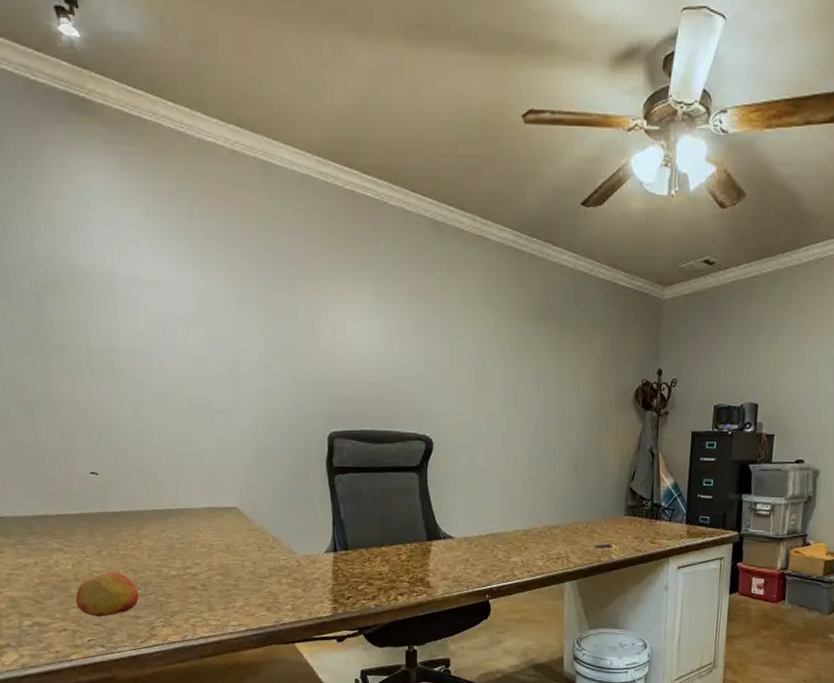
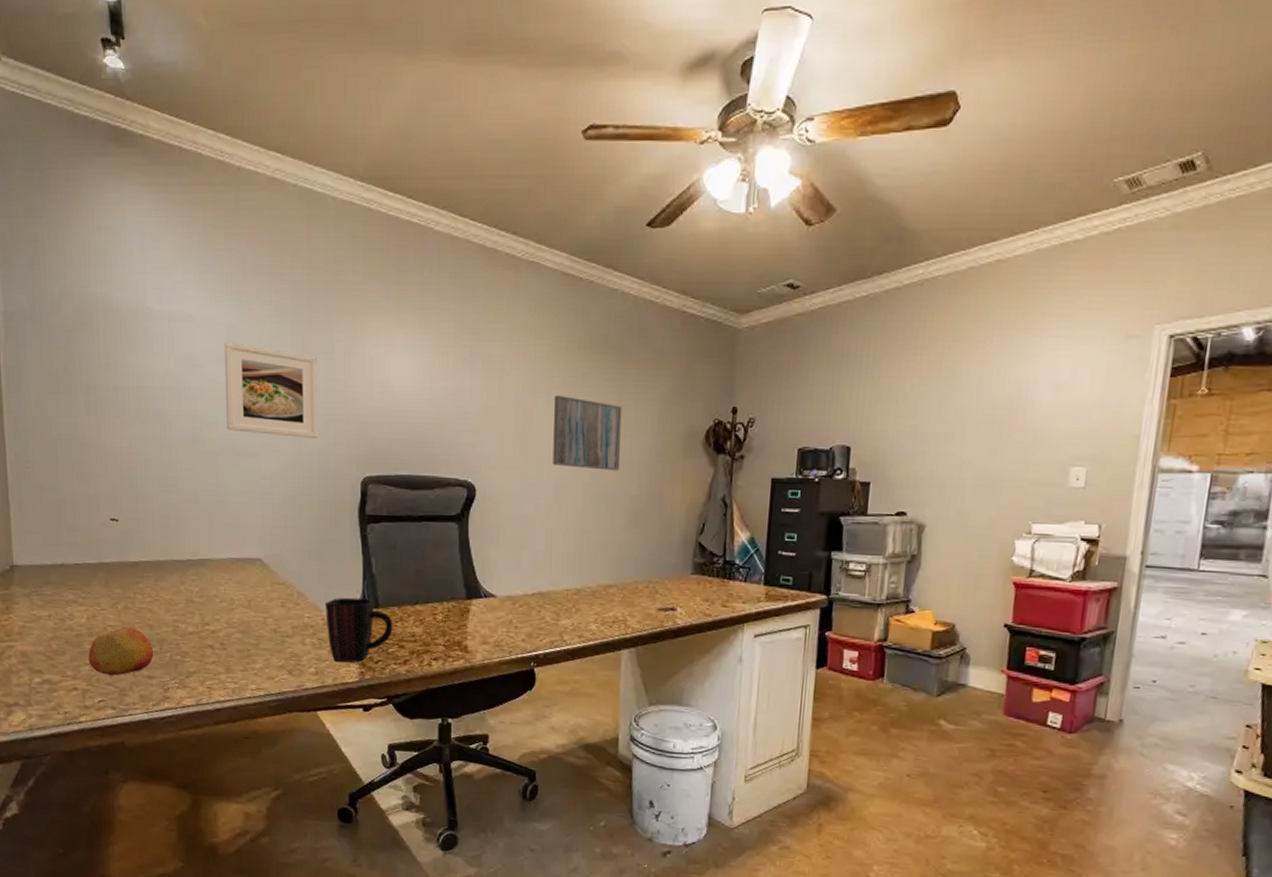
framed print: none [192,305,287,396] -> present [224,341,319,438]
mug: none [299,541,362,600] -> present [326,597,393,663]
wall art: none [501,357,562,426] -> present [552,394,622,471]

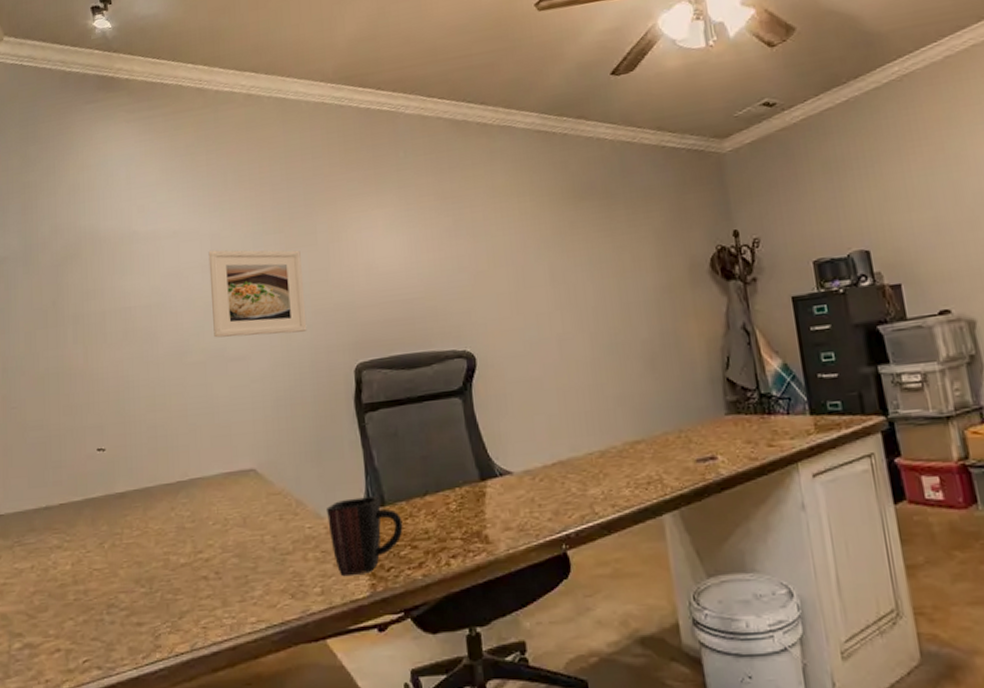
apple: present [88,626,154,676] -> none [72,567,143,629]
wall art: present [552,394,622,471] -> none [544,247,626,321]

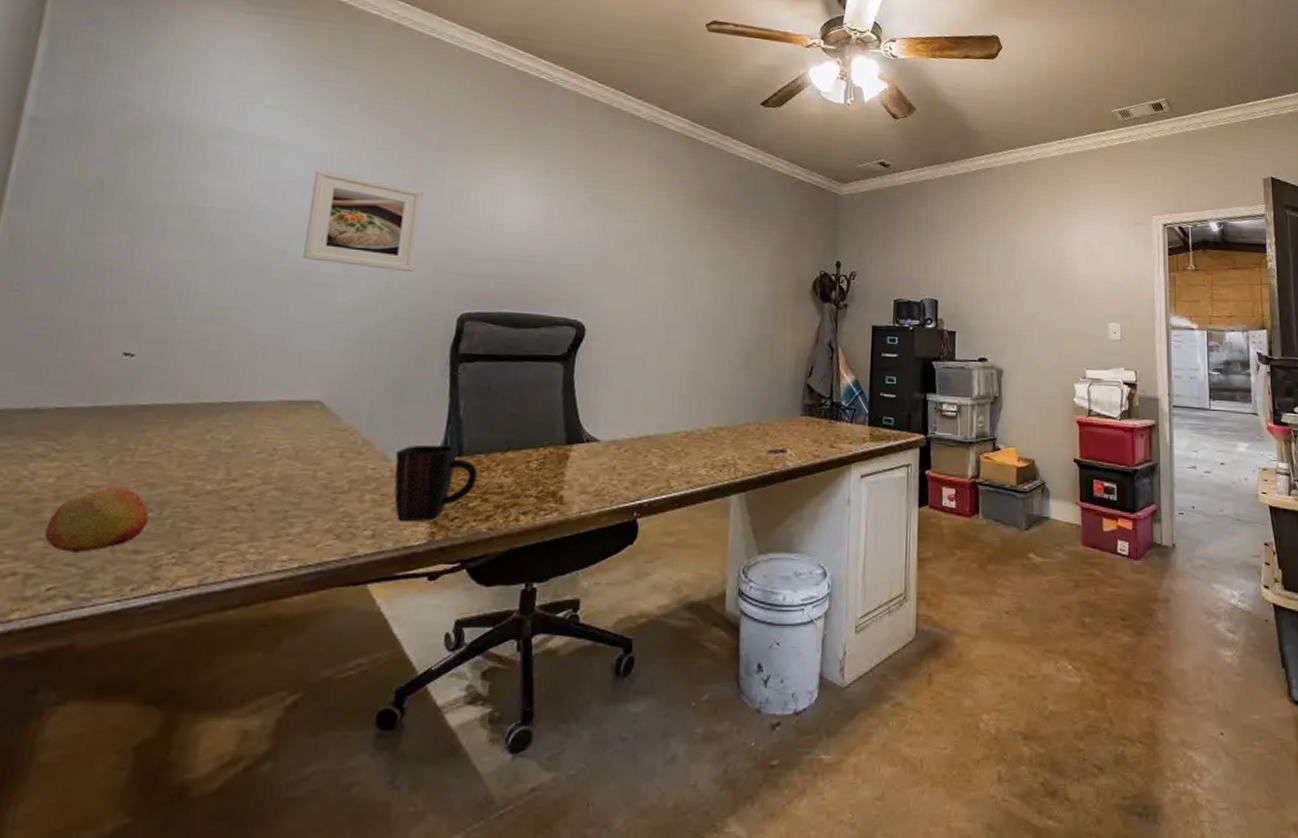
apple: none [72,567,143,629] -> present [44,486,150,552]

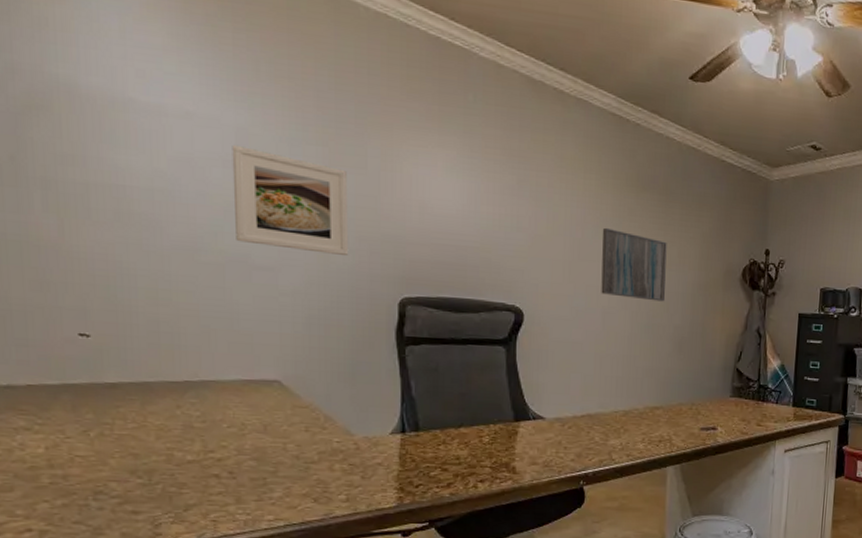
apple: present [44,486,150,552] -> none [47,456,140,513]
mug: present [394,444,478,522] -> none [358,421,435,489]
wall art: none [667,241,736,315] -> present [601,227,667,302]

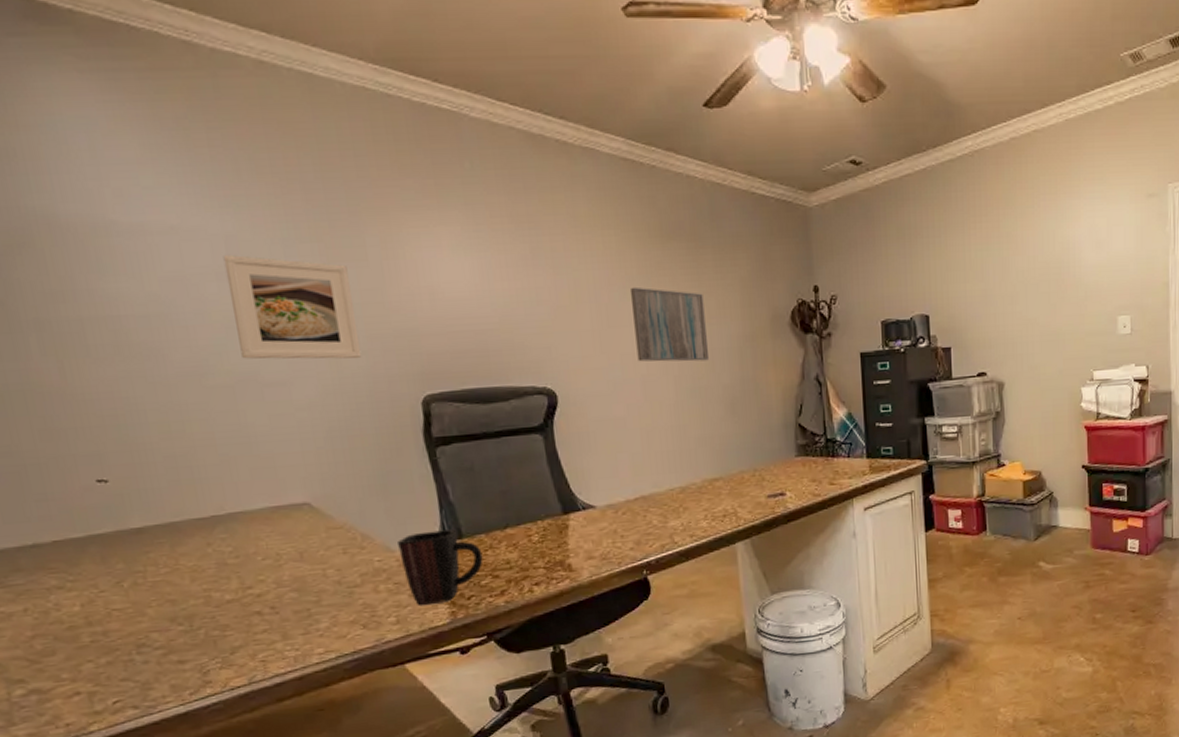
mug: none [358,421,435,489] -> present [398,529,483,606]

